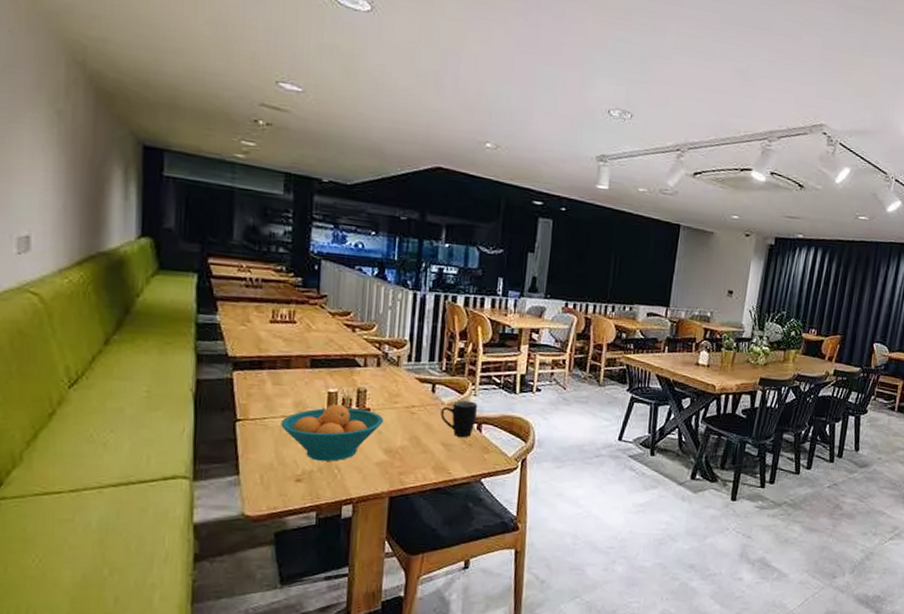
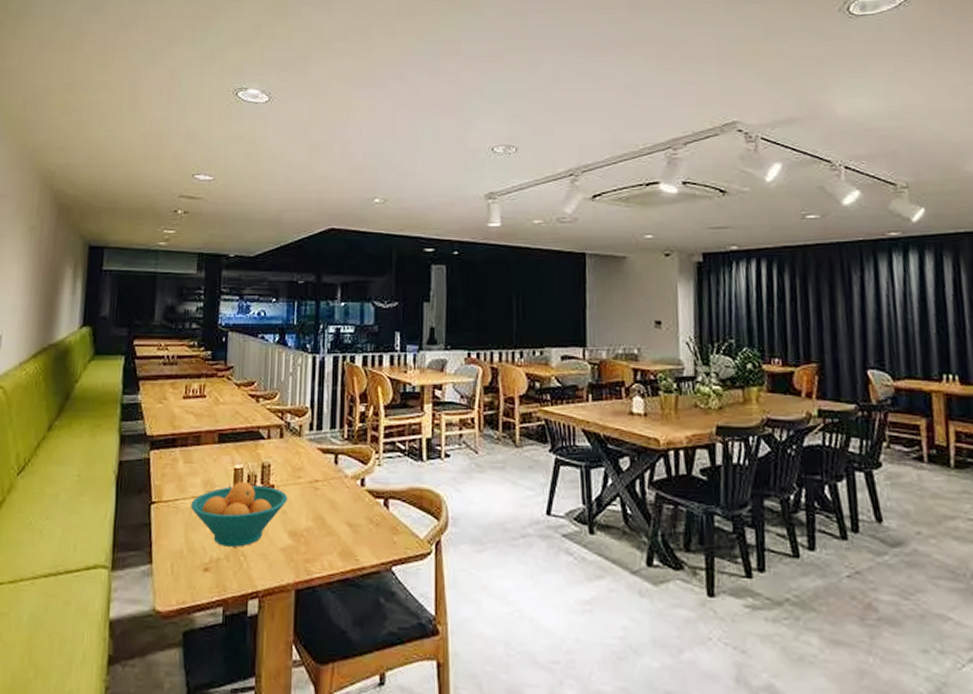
mug: present [440,400,477,437] -> none [345,472,382,515]

